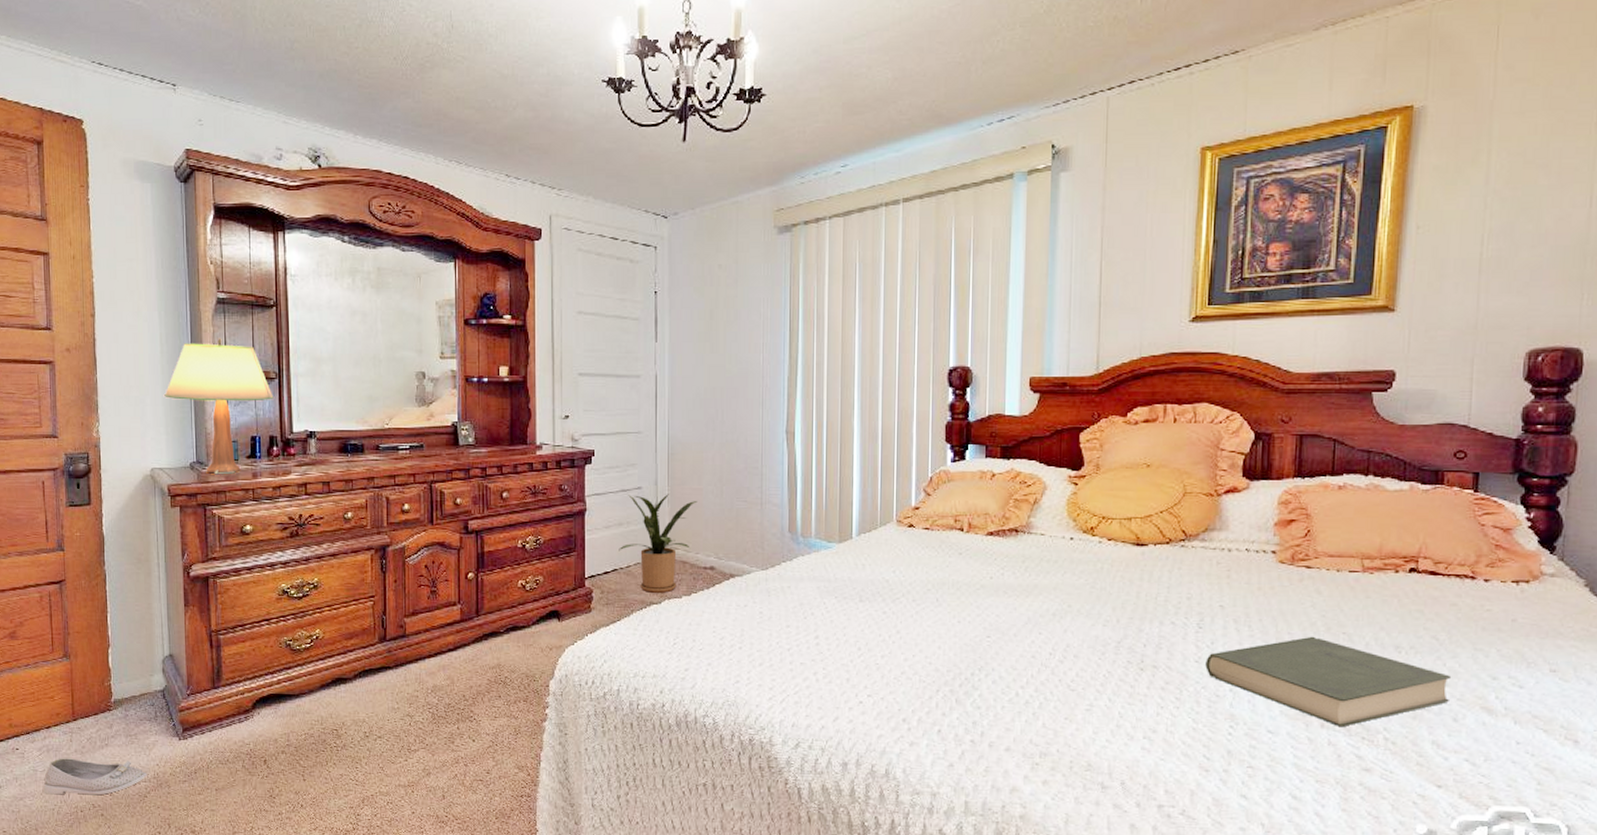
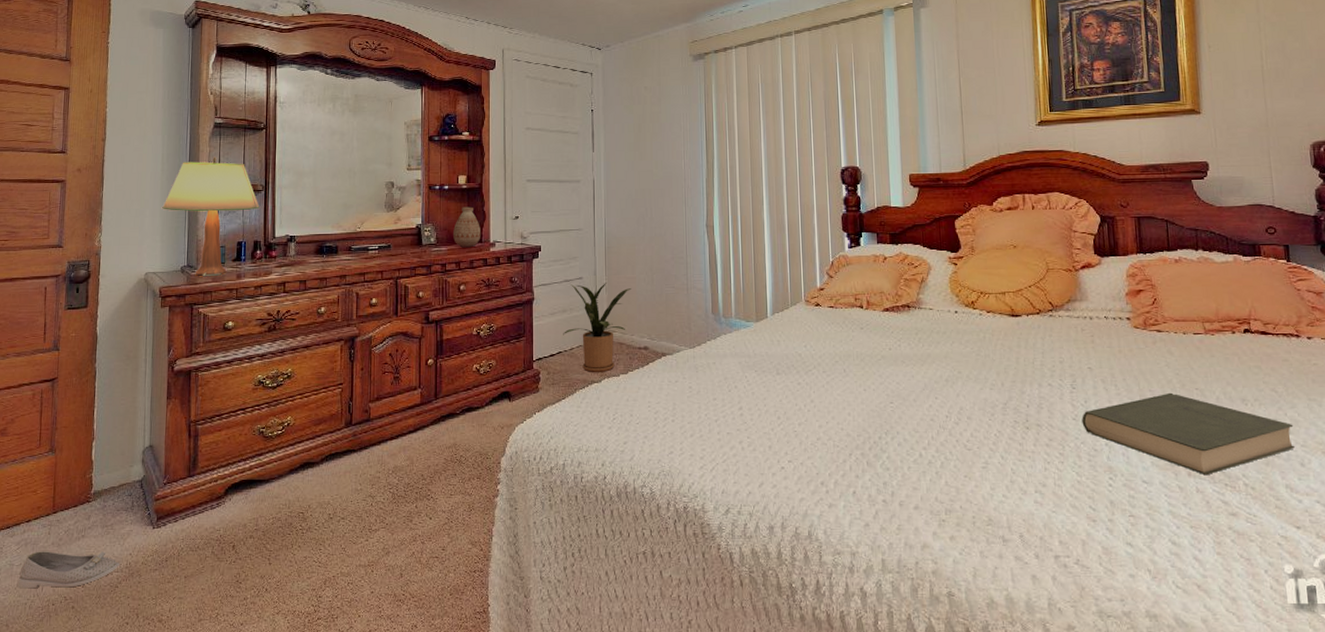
vase: none [494,403,526,450] -> present [453,206,481,248]

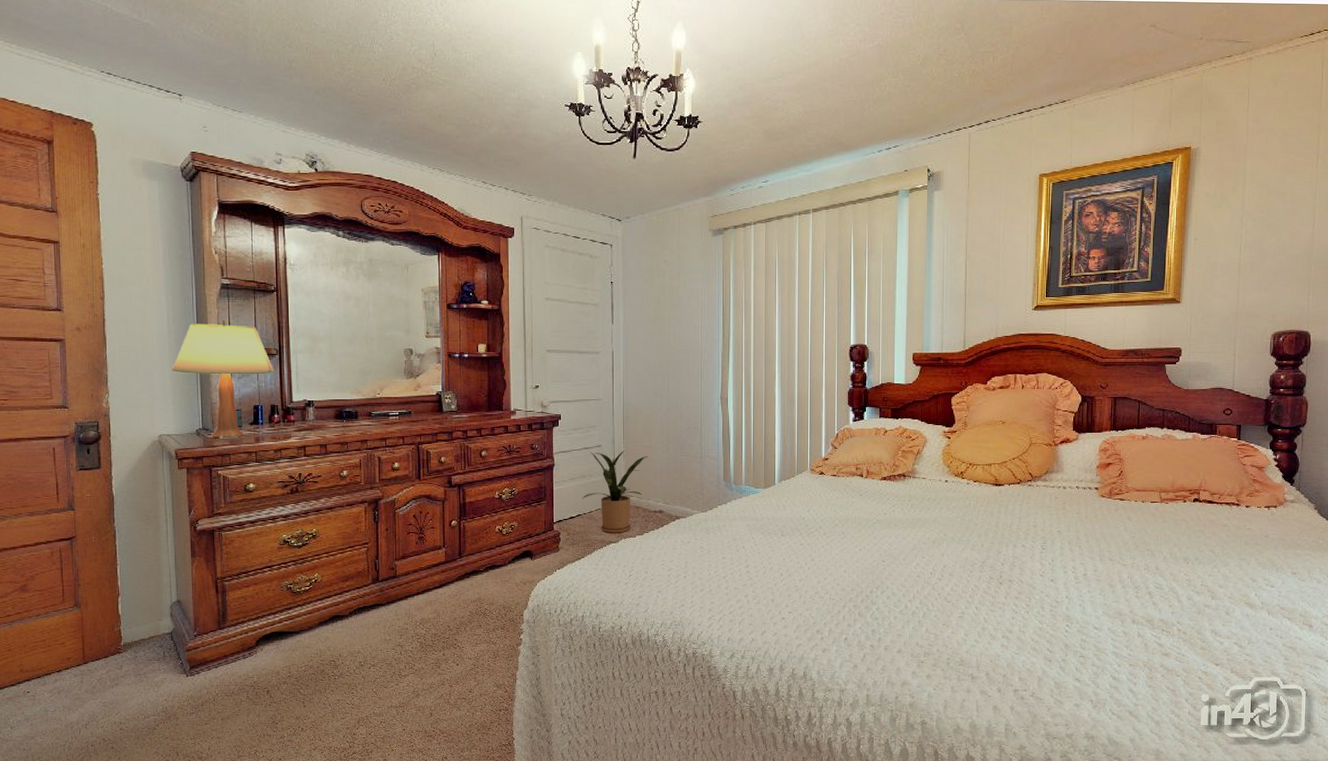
shoe: present [16,551,121,589] -> none [53,697,157,732]
vase: present [453,206,481,248] -> none [474,375,502,415]
book: present [1082,392,1295,474] -> none [1048,553,1224,622]

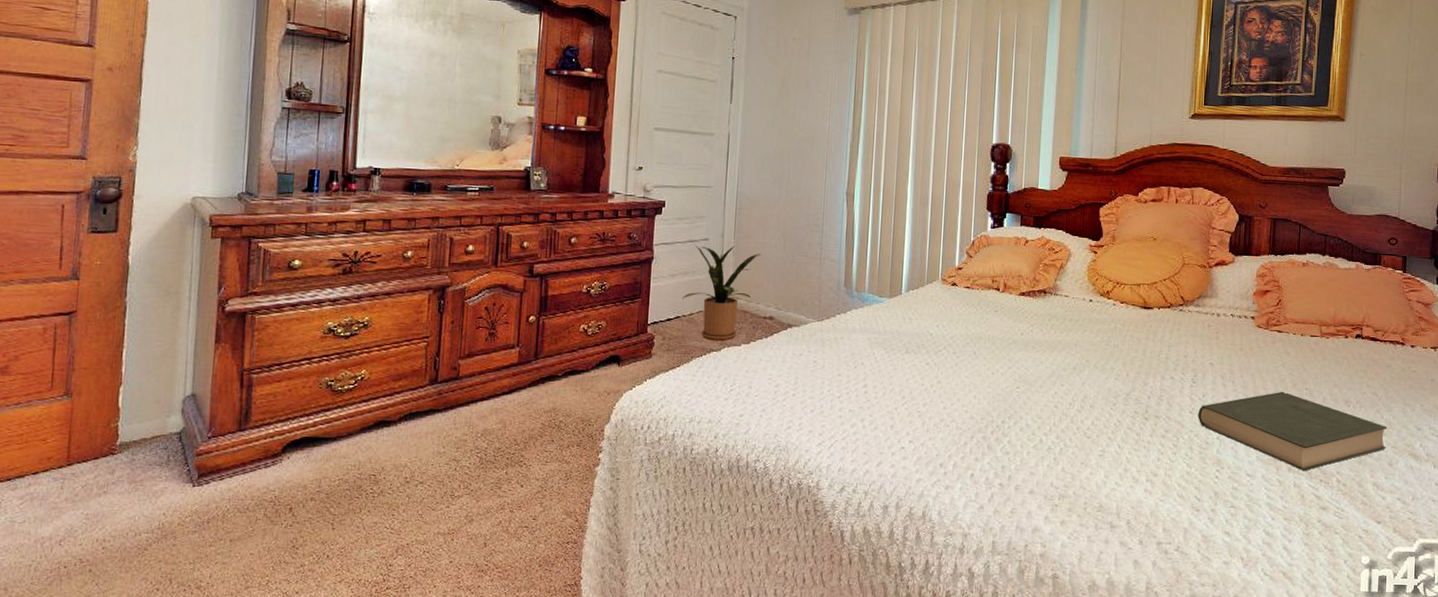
table lamp: present [172,319,275,440] -> none [216,69,338,208]
book: none [1048,553,1224,622] -> present [1198,391,1388,470]

